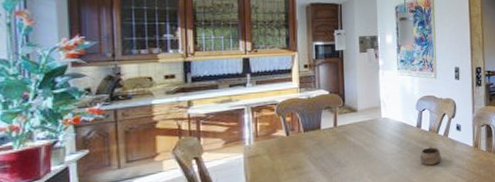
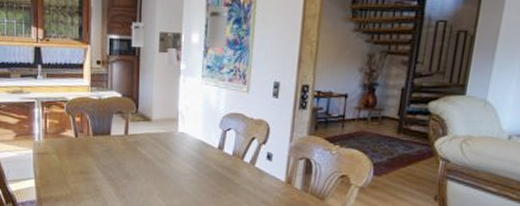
cup: present [420,146,441,166] -> none [219,173,244,195]

